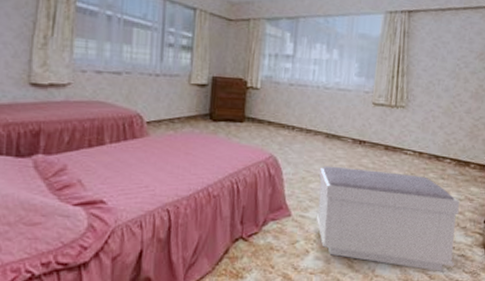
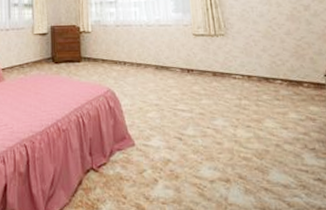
bench: present [316,166,460,271] -> none [155,95,312,198]

